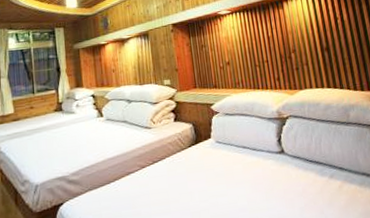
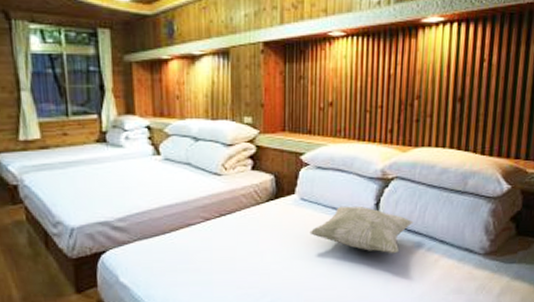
decorative pillow: none [228,143,313,184] -> present [309,206,413,254]

